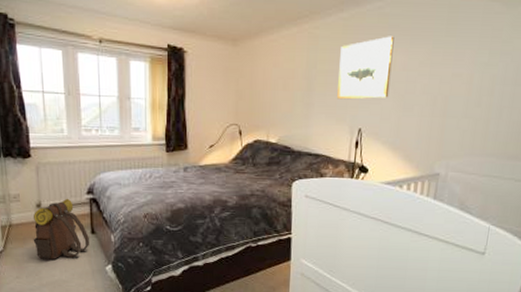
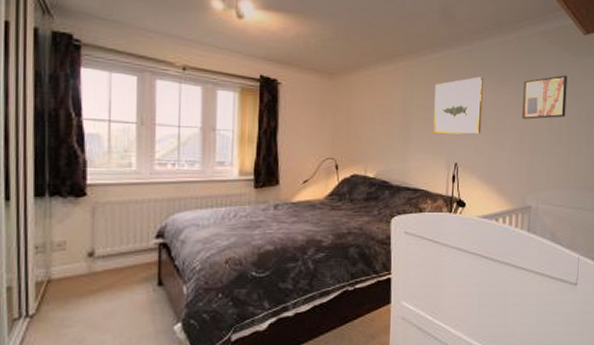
backpack: present [33,198,89,259] -> none [79,244,155,322]
wall art: none [435,29,495,81] -> present [521,75,568,120]

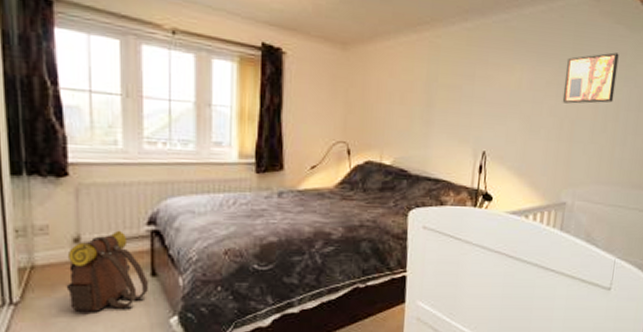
backpack: none [79,244,155,322] -> present [66,230,148,312]
wall art: present [433,76,483,135] -> none [460,51,521,119]

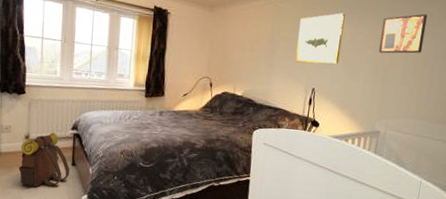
wall art: none [460,51,521,119] -> present [295,13,345,64]

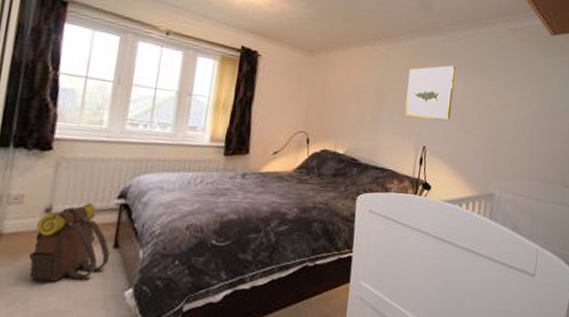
wall art: present [378,14,428,54] -> none [489,70,535,111]

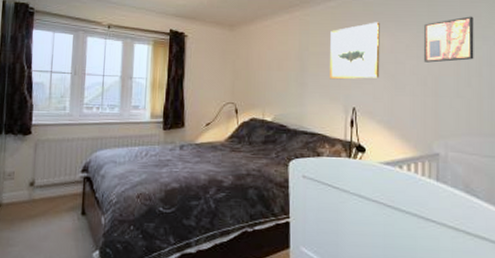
backpack: present [28,202,110,282] -> none [21,176,79,244]
wall art: none [489,70,535,111] -> present [423,16,474,63]

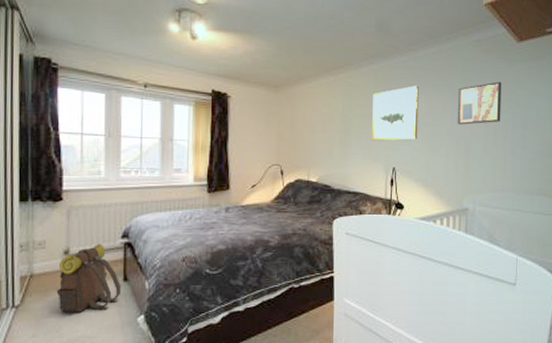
backpack: none [21,176,79,244] -> present [56,243,121,313]

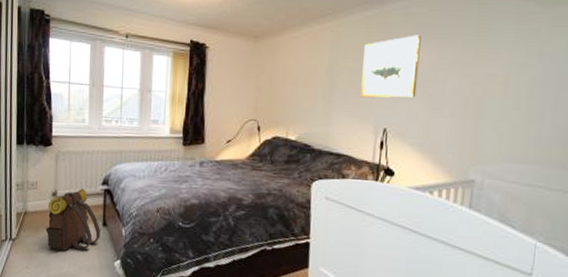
wall art: present [457,81,502,125] -> none [467,29,531,82]

